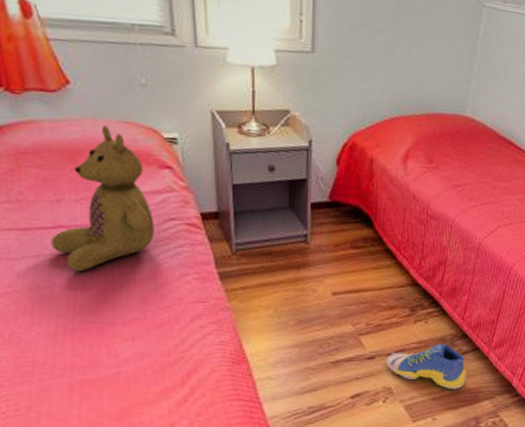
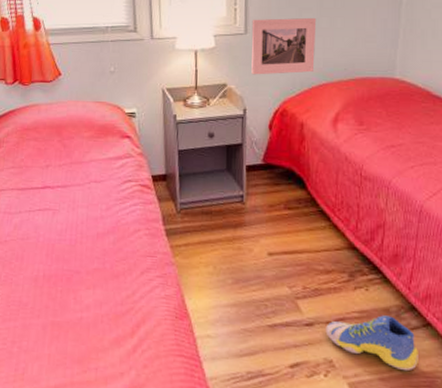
stuffed bear: present [51,125,155,272] -> none [39,105,116,225]
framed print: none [318,35,392,104] -> present [251,17,317,75]

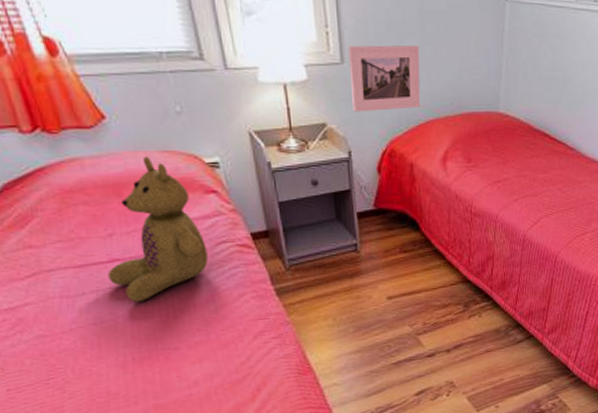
stuffed bear: none [39,105,116,225] -> present [108,156,208,302]
sneaker: present [325,315,418,372] -> none [445,335,523,378]

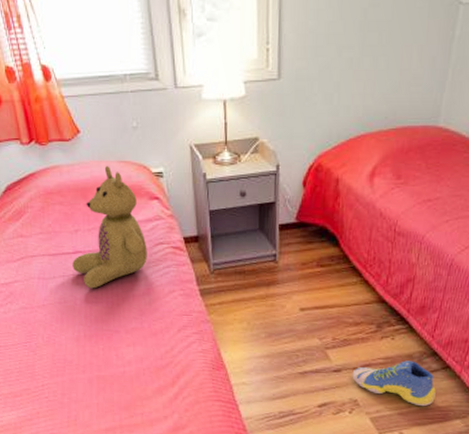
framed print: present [348,45,421,112] -> none [284,57,358,127]
sneaker: none [445,335,523,378] -> present [352,360,436,407]

